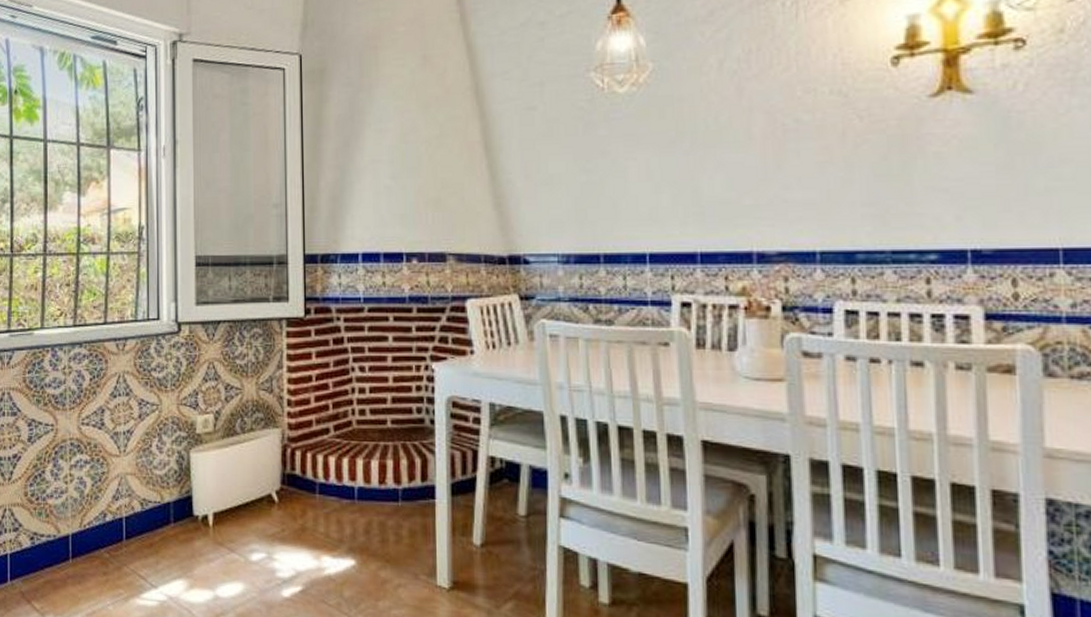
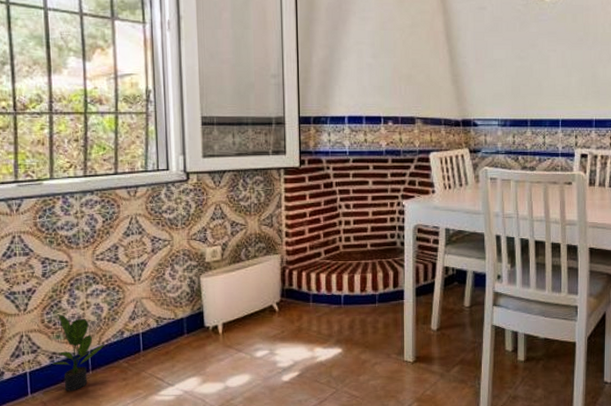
potted plant: none [33,487,87,582] -> present [52,314,105,391]

